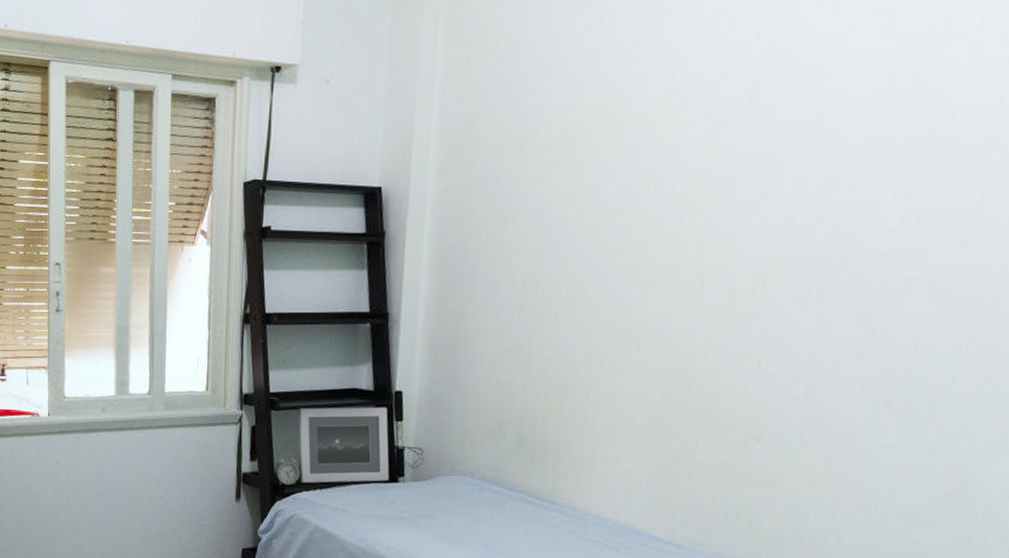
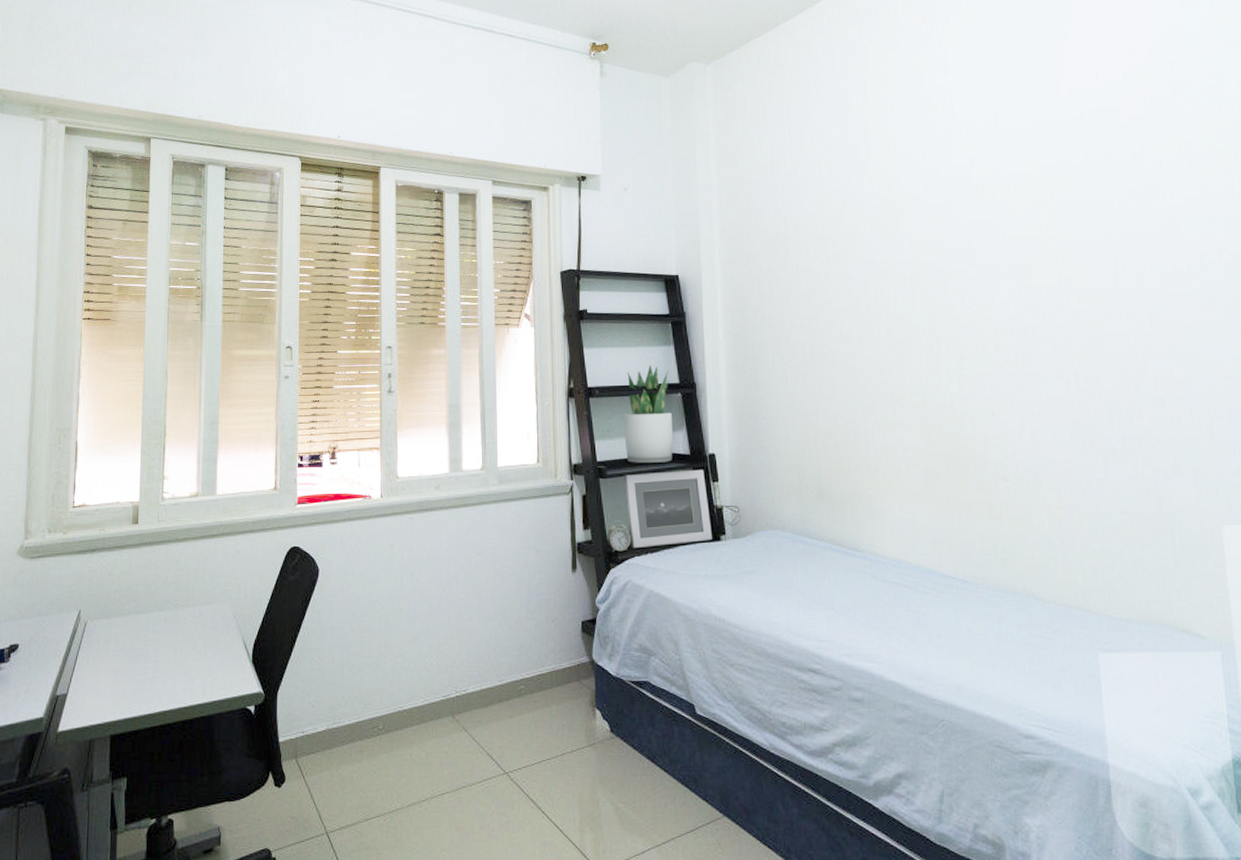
planter: none [301,290,359,398] -> present [624,364,673,463]

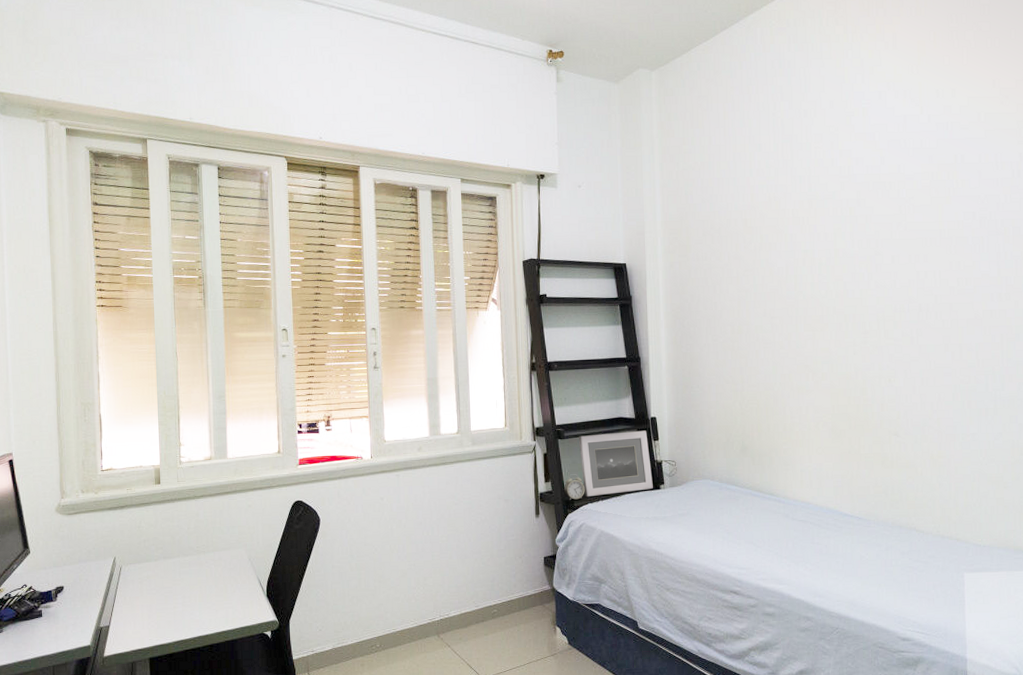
planter: present [624,364,673,463] -> none [578,342,621,426]

